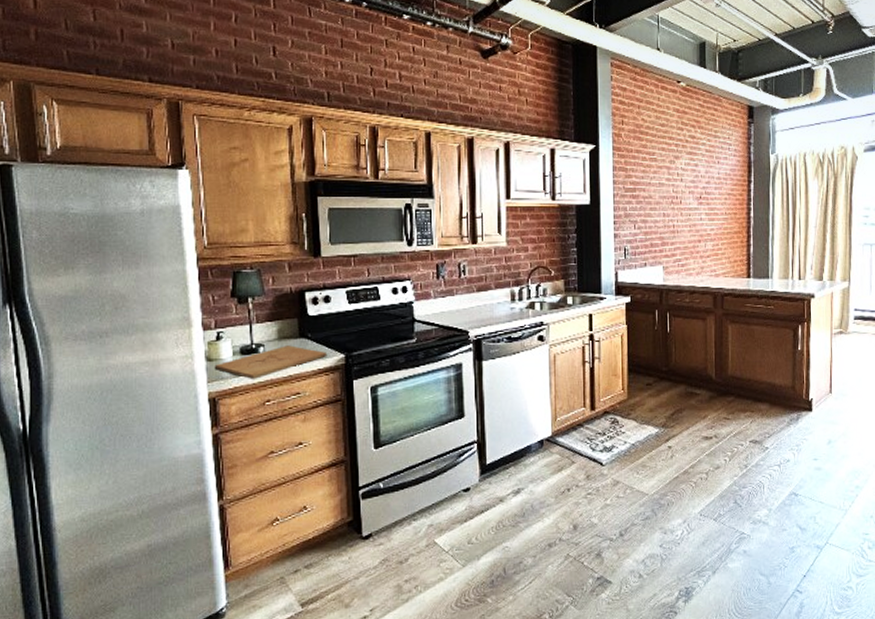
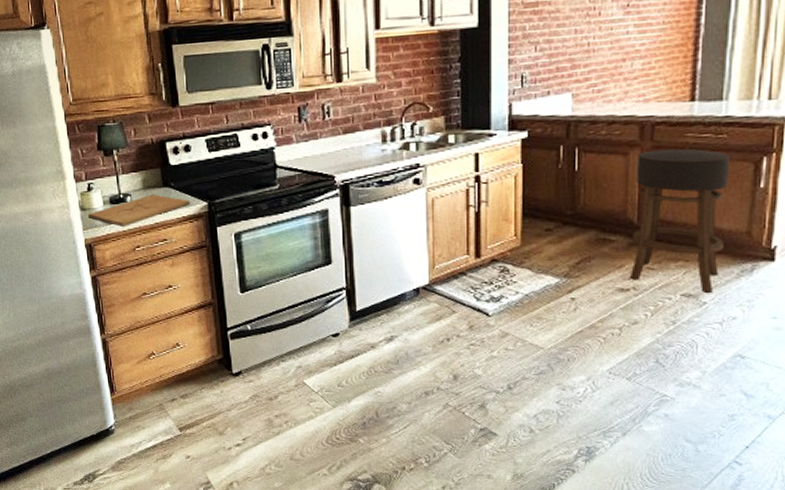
bar stool: none [712,316,777,440] -> present [630,148,730,294]

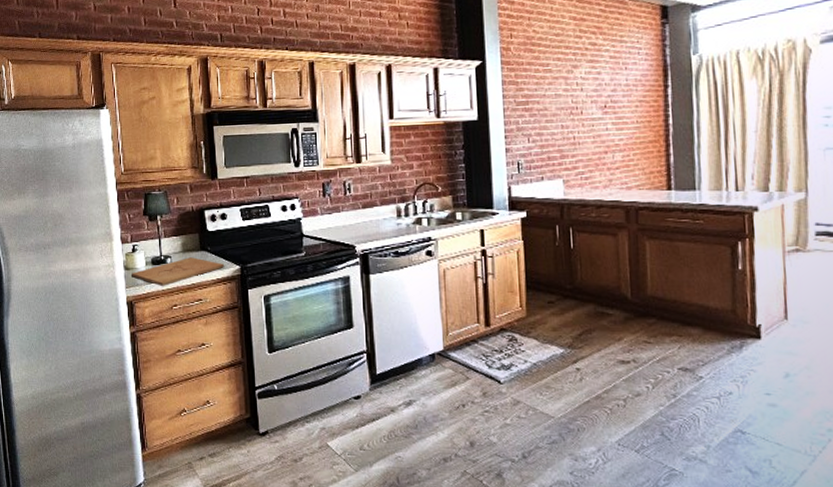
bar stool: present [630,148,730,294] -> none [625,231,712,369]

